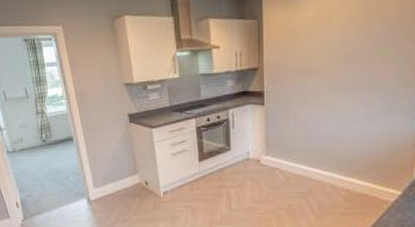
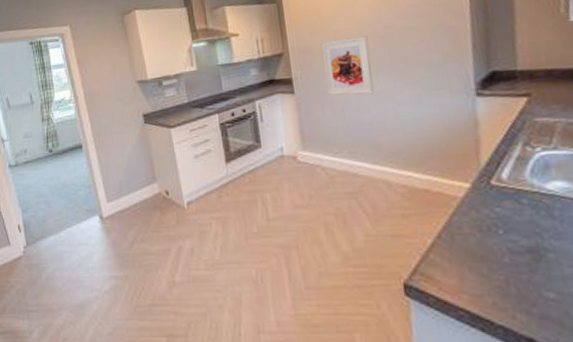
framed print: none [293,57,336,111] -> present [321,36,375,96]

